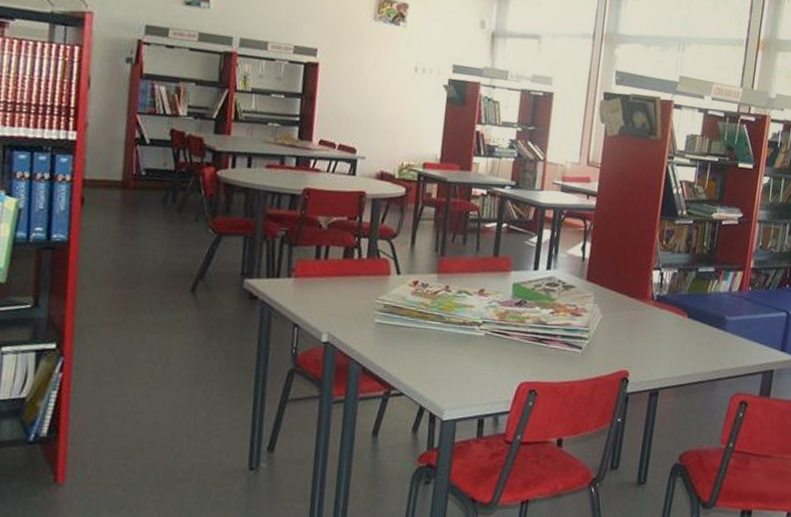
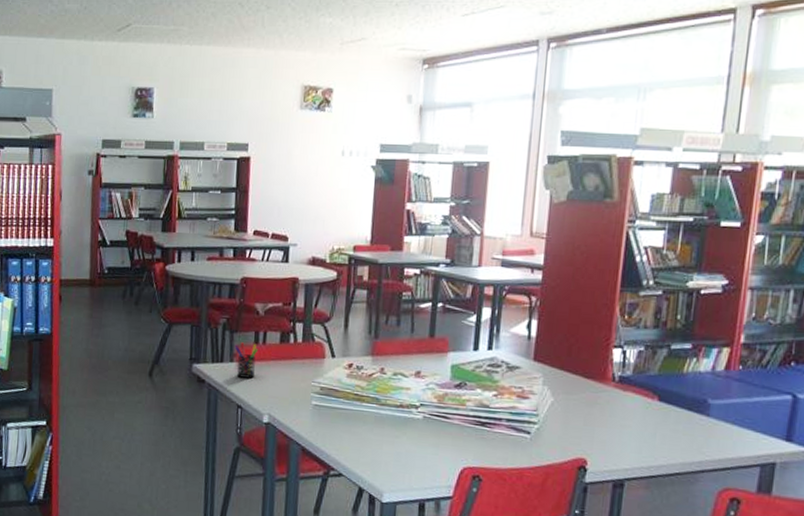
pen holder: none [292,257,320,295] -> present [234,342,259,379]

